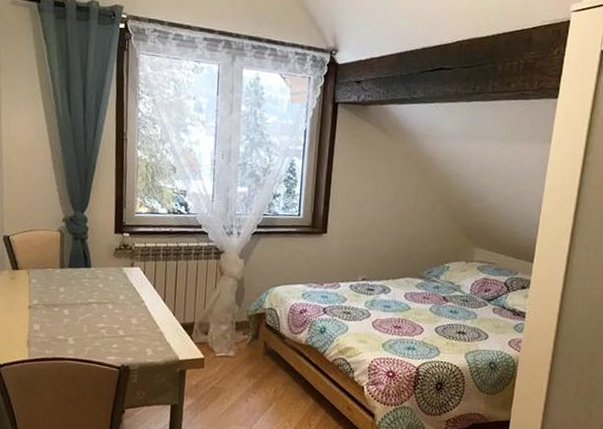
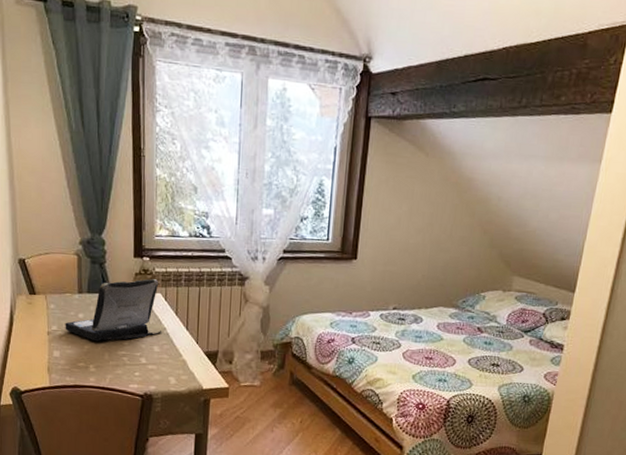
laptop: none [46,253,141,315] -> present [65,279,163,342]

